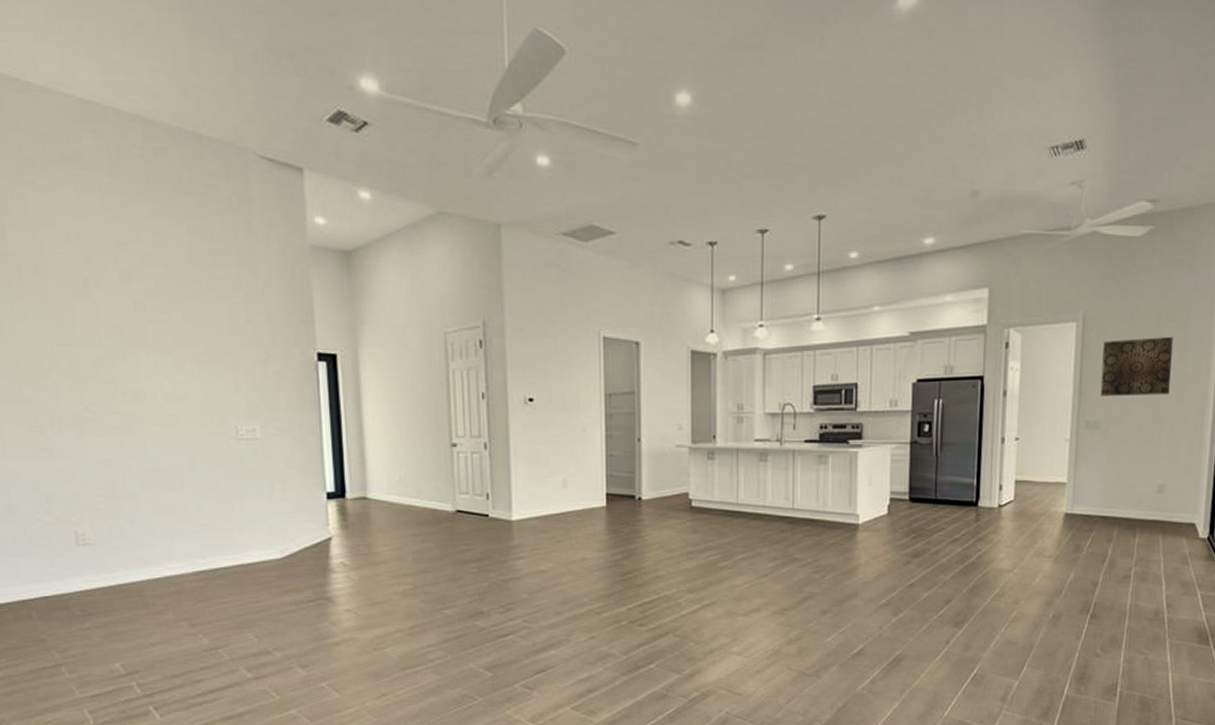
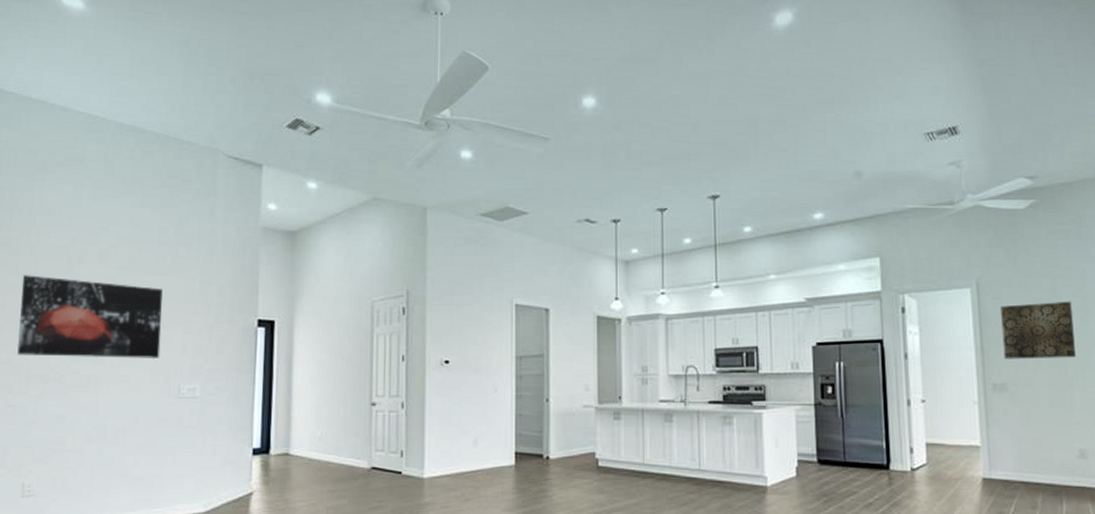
wall art: none [31,299,210,398] -> present [17,275,163,360]

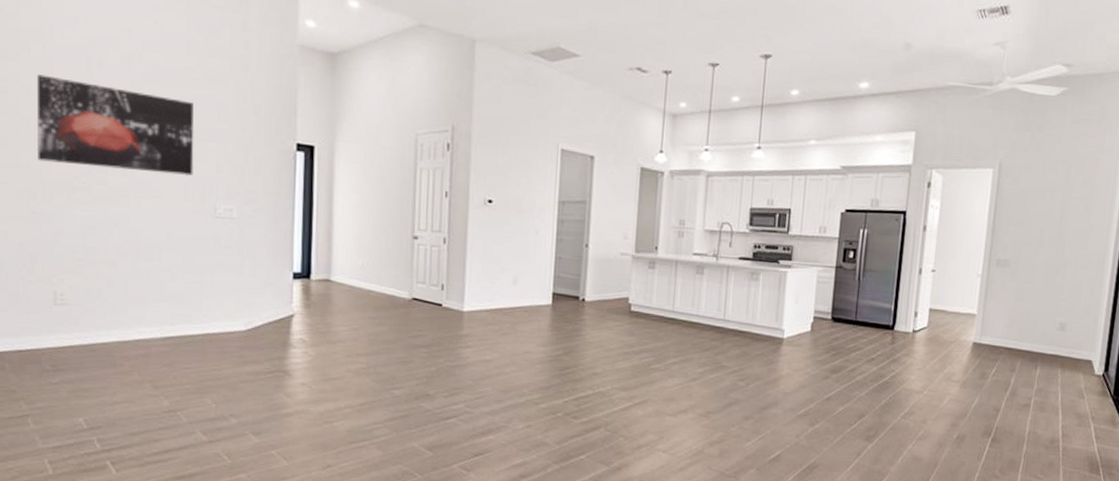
wall art: present [1000,301,1076,359] -> none [1011,187,1080,241]

